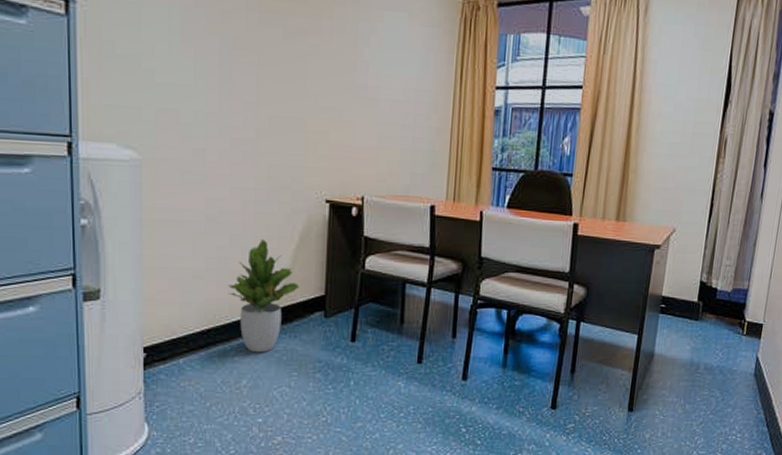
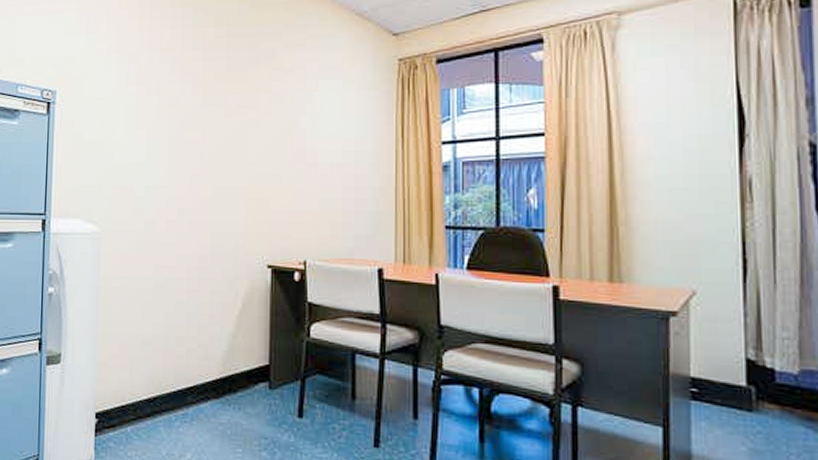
potted plant: present [227,238,300,353] -> none [173,305,244,425]

